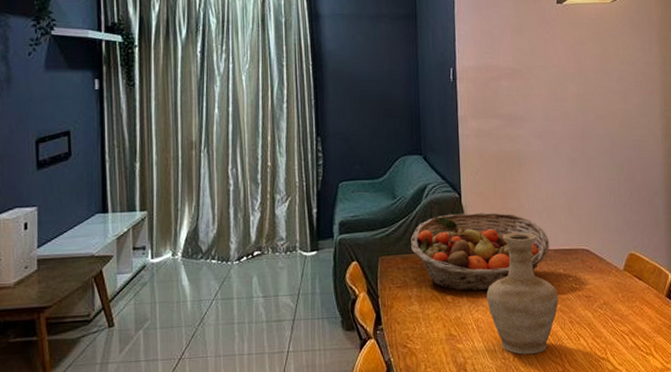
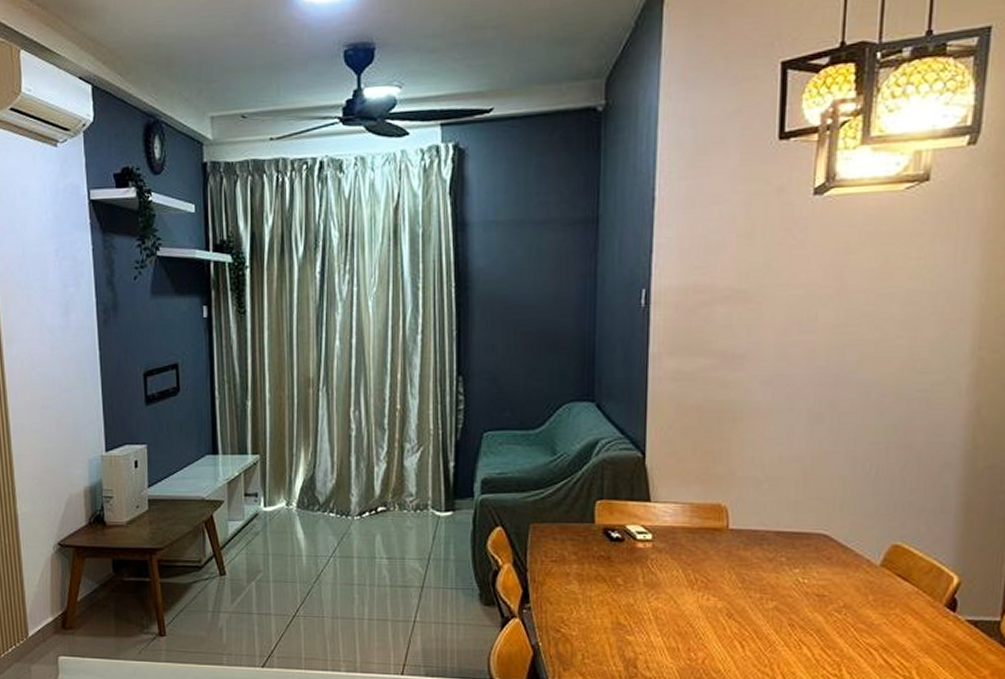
fruit basket: present [411,212,550,292] -> none [573,477,769,575]
vase: present [486,232,559,355] -> none [671,506,777,658]

